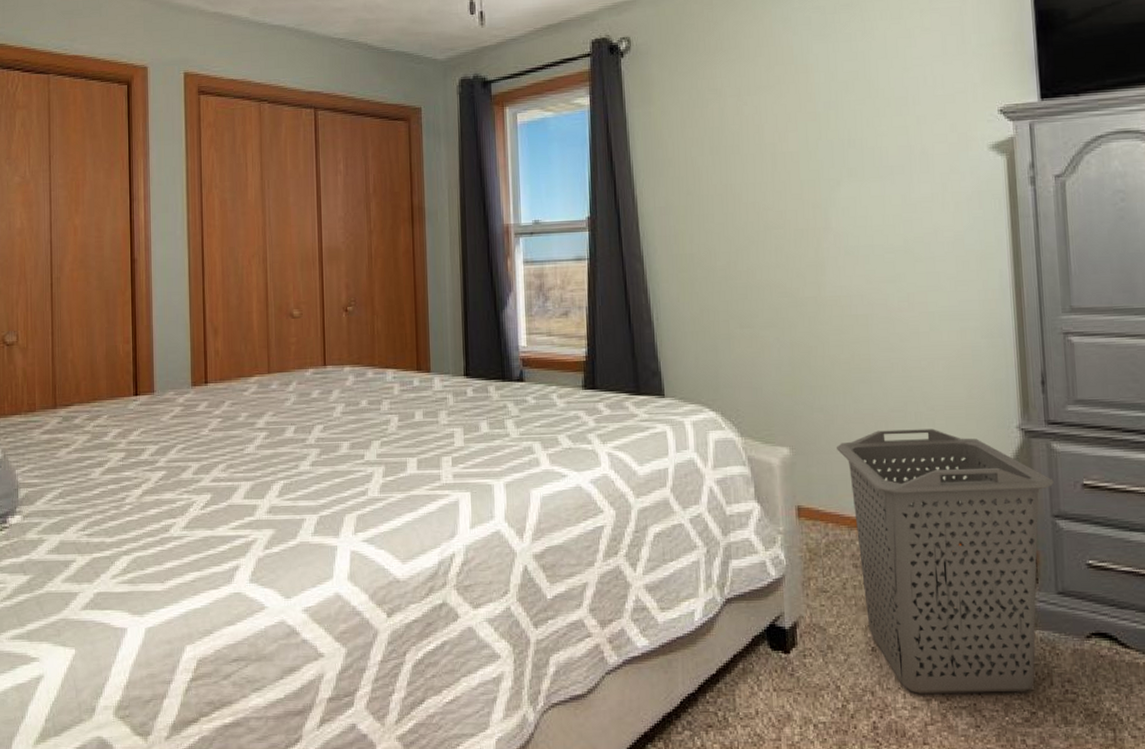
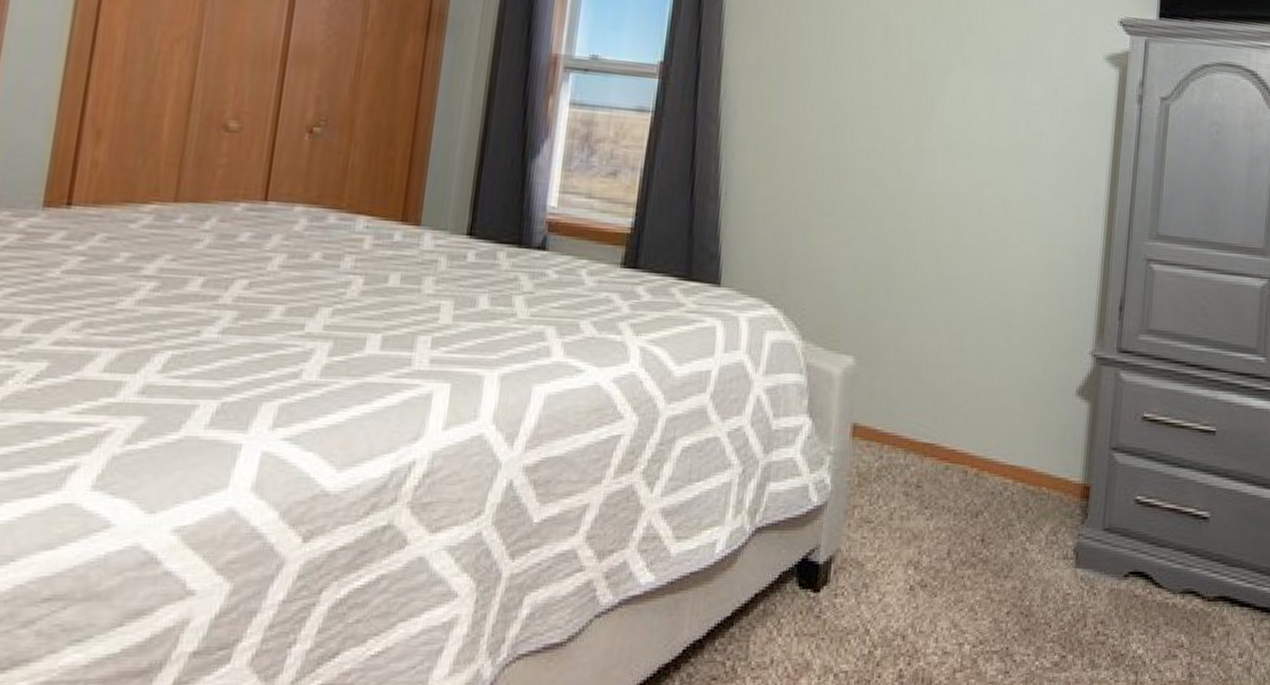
laundry basket: present [837,429,1054,694] -> none [906,345,1117,637]

